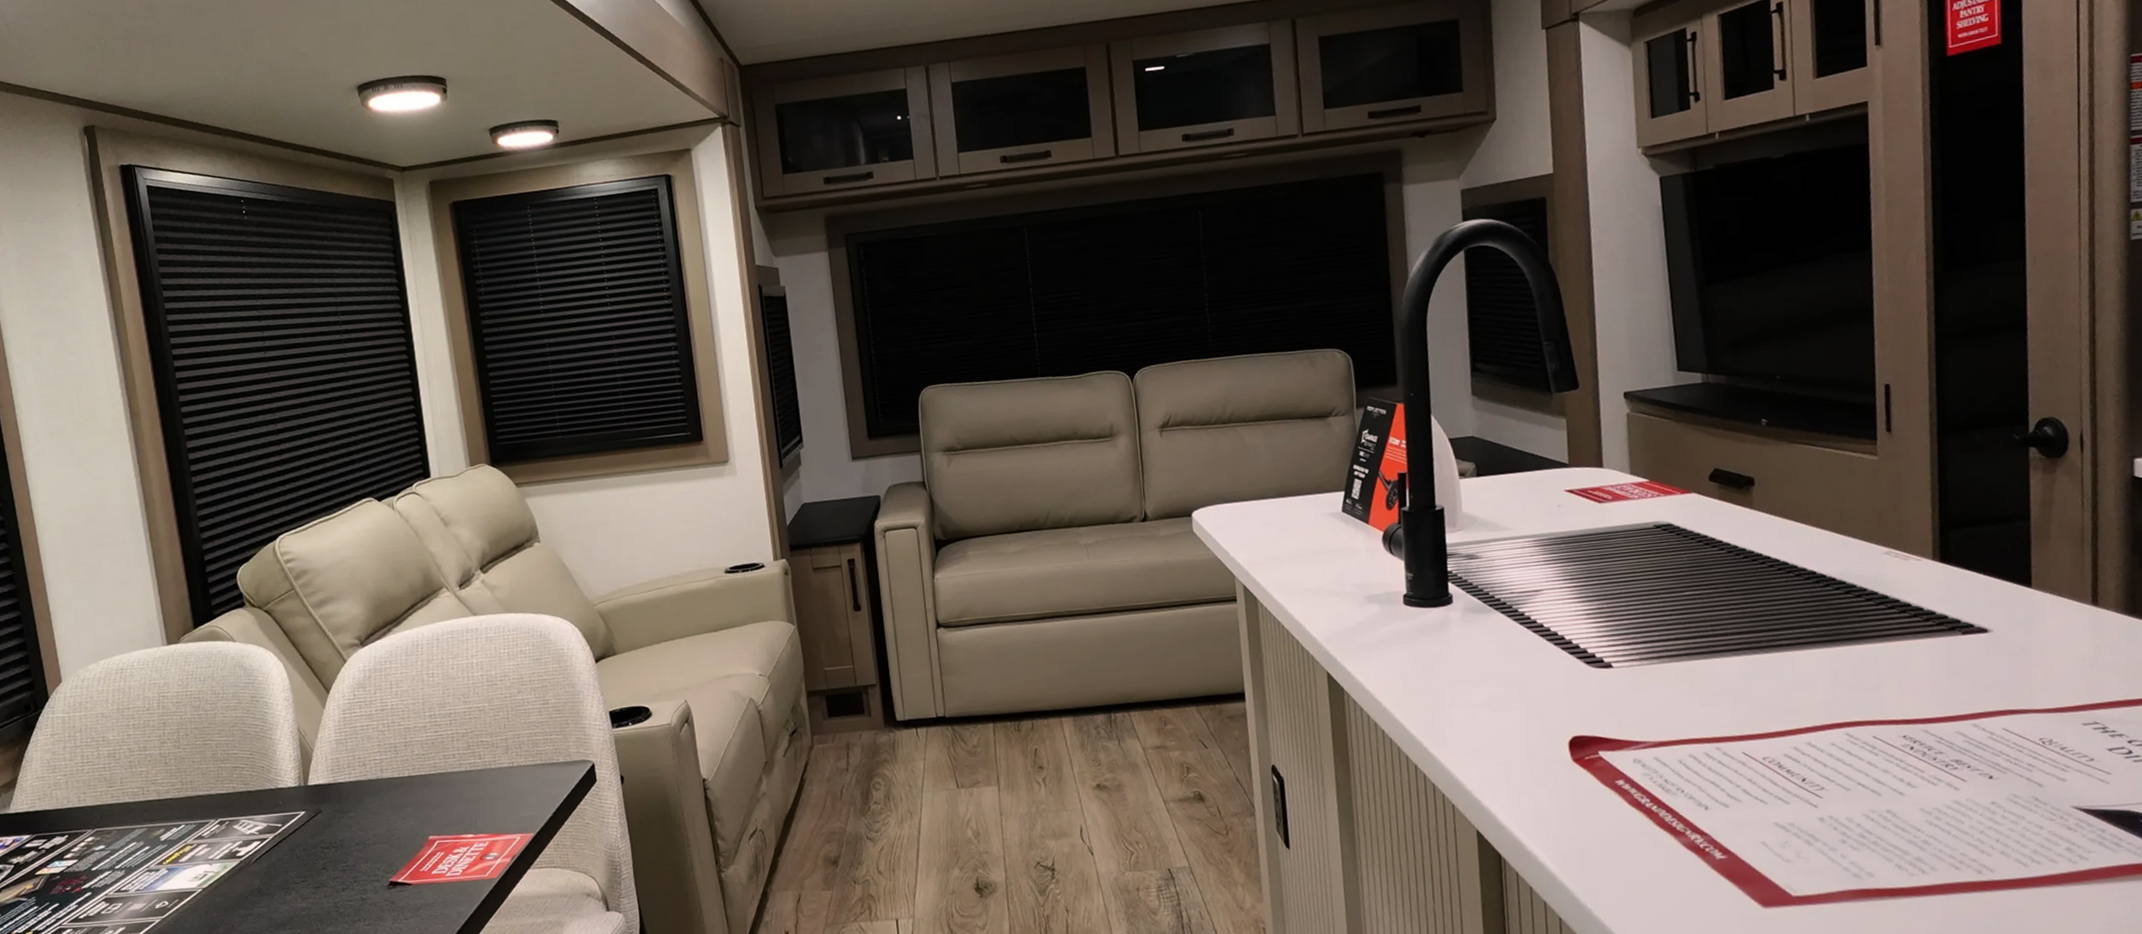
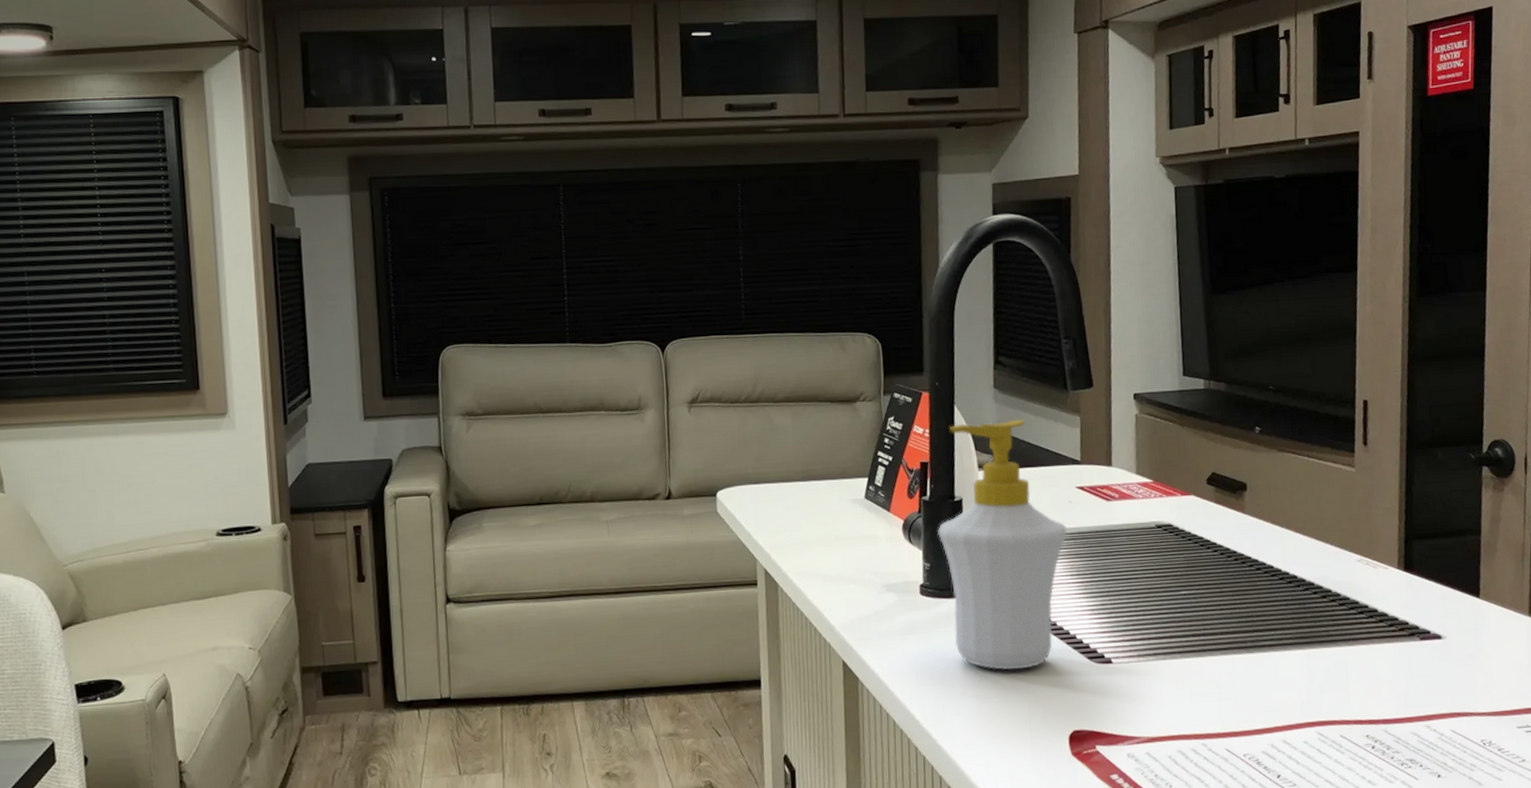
soap bottle: none [1419,425,1558,677] -> present [938,419,1067,670]

